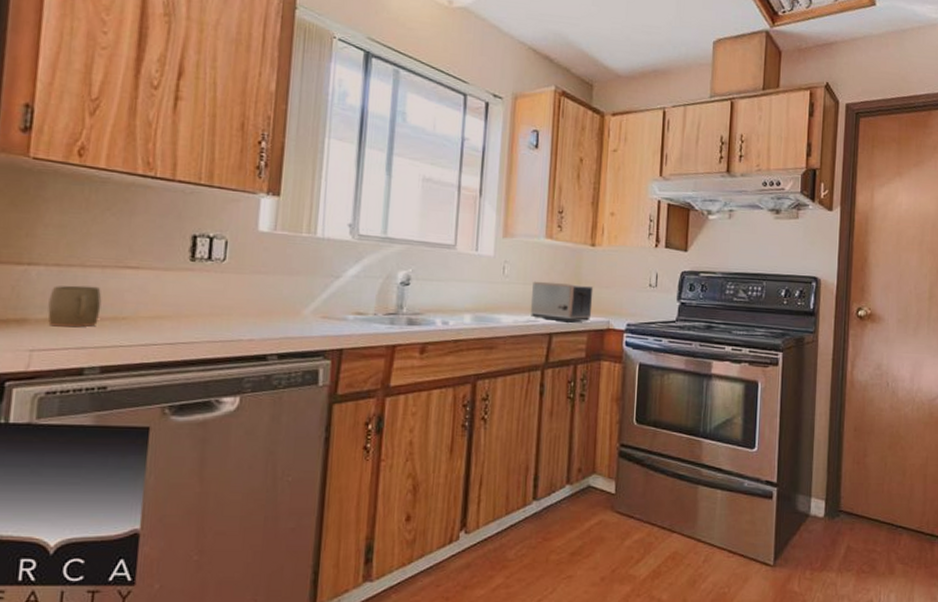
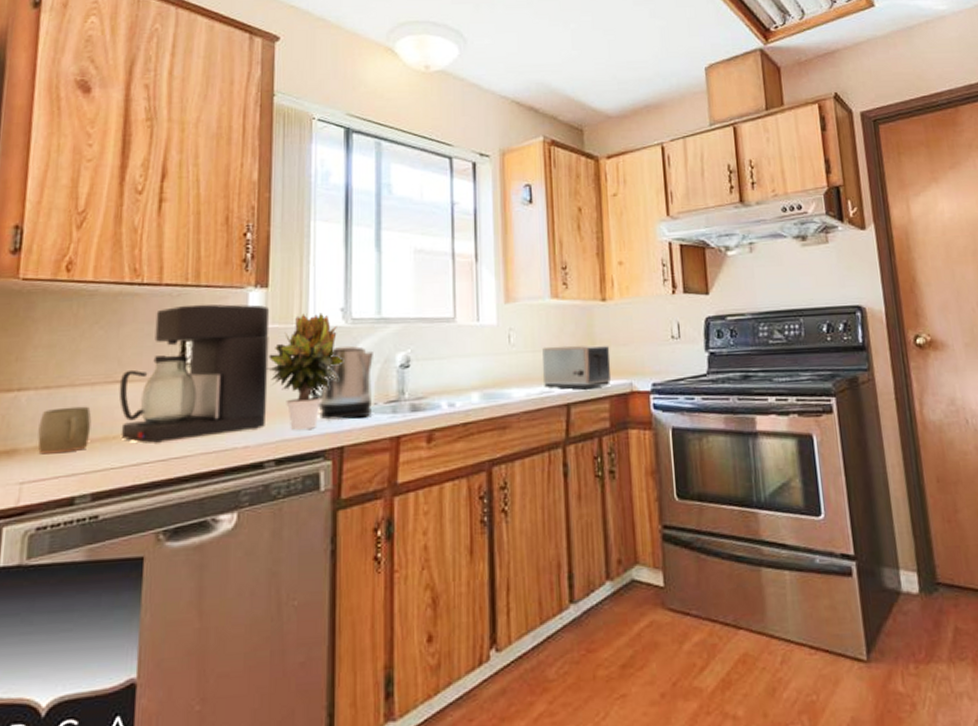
coffee maker: none [129,203,281,329] -> present [119,304,270,445]
potted plant: none [274,224,348,331] -> present [267,313,343,431]
kettle: none [313,258,376,326] -> present [309,345,373,421]

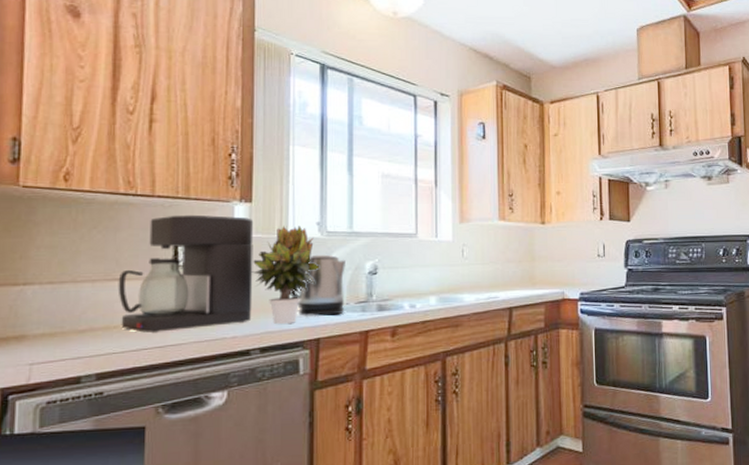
mug: present [37,406,92,455] -> none [44,300,94,340]
toaster: present [541,345,612,390] -> none [489,259,547,296]

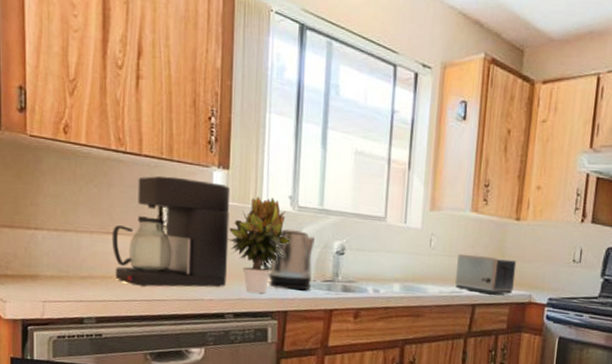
toaster: none [489,259,547,296] -> present [454,253,517,295]

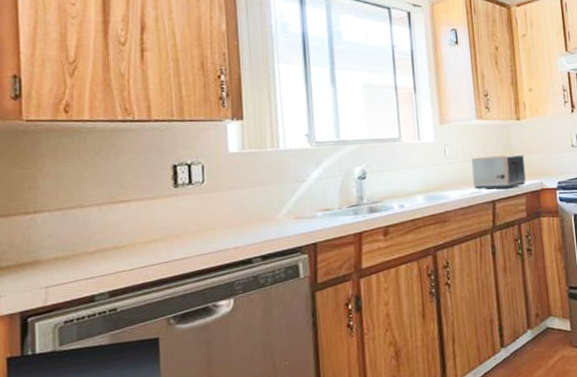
coffee maker: present [112,175,231,288] -> none [123,134,251,250]
potted plant: present [227,196,289,294] -> none [248,138,311,233]
kettle: present [261,228,315,291] -> none [285,163,337,223]

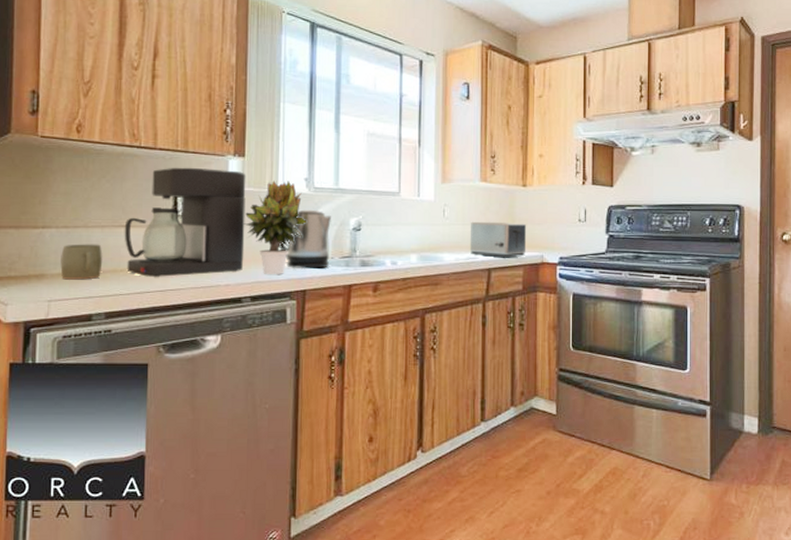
mug: none [56,222,102,263] -> present [60,244,103,280]
coffee maker: none [123,134,251,250] -> present [124,167,246,278]
potted plant: none [248,138,311,233] -> present [244,181,306,275]
kettle: none [285,163,337,223] -> present [278,209,331,270]

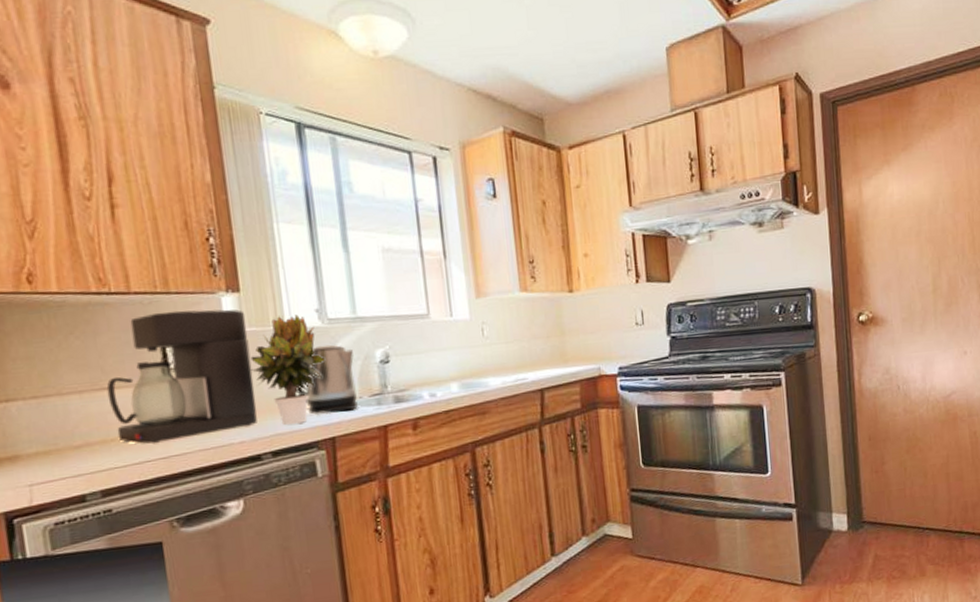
mug: present [60,244,103,280] -> none [34,412,88,459]
toaster: present [469,221,527,258] -> none [514,333,581,376]

